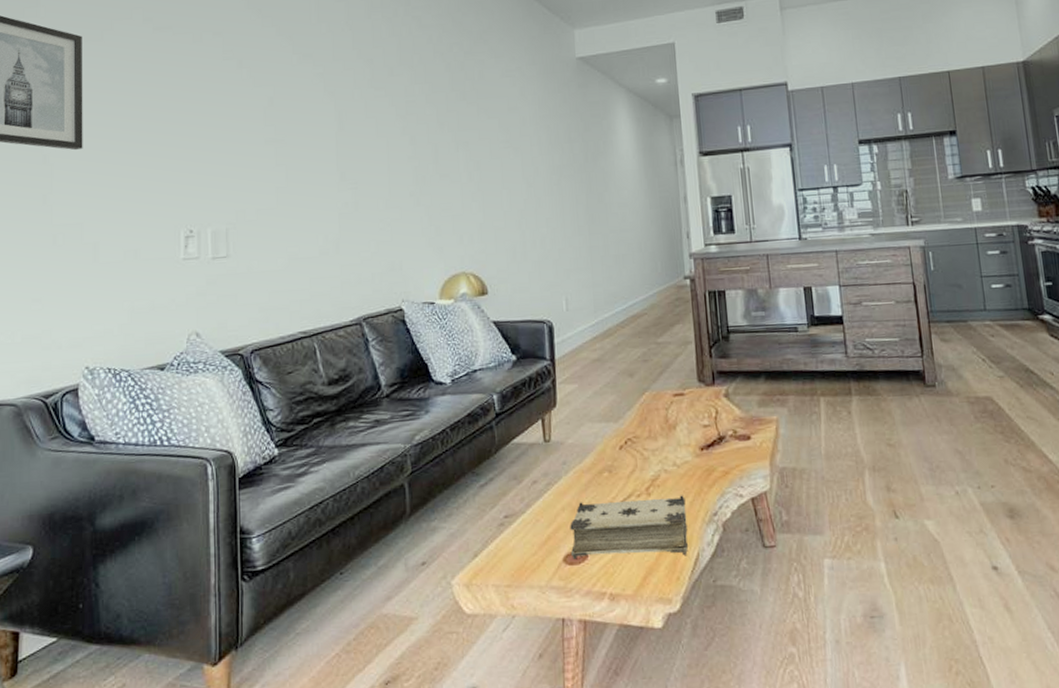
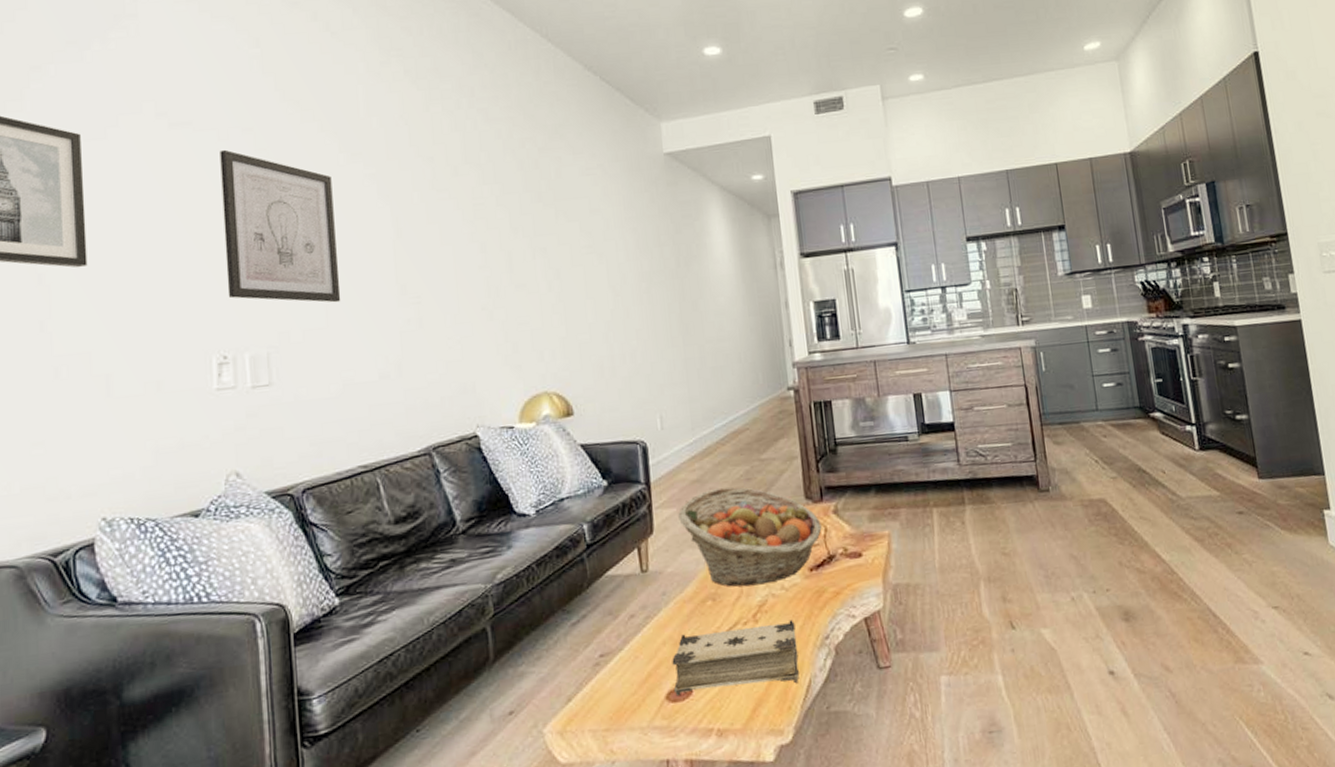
wall art: none [194,50,290,186] -> present [220,149,341,303]
fruit basket: none [579,367,713,461] -> present [678,486,822,587]

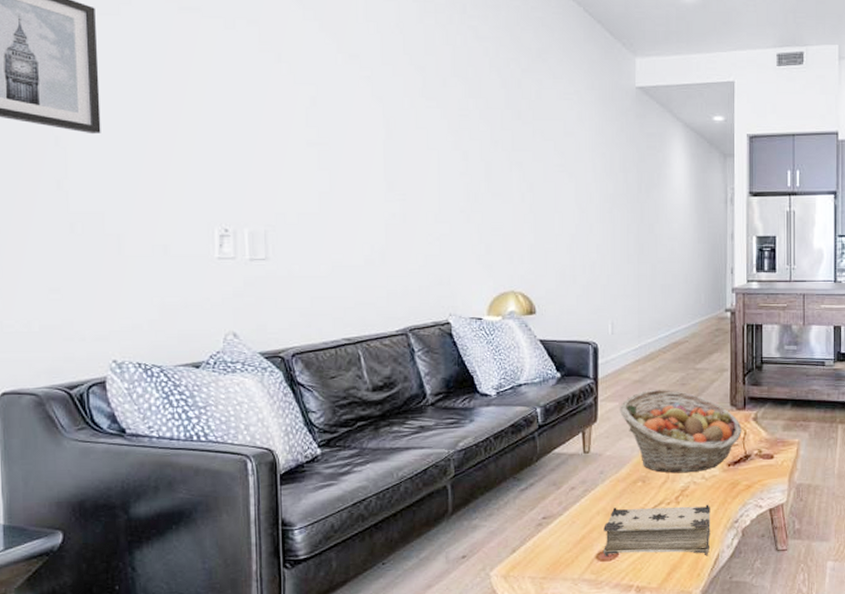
wall art: present [220,149,341,303] -> none [226,38,334,192]

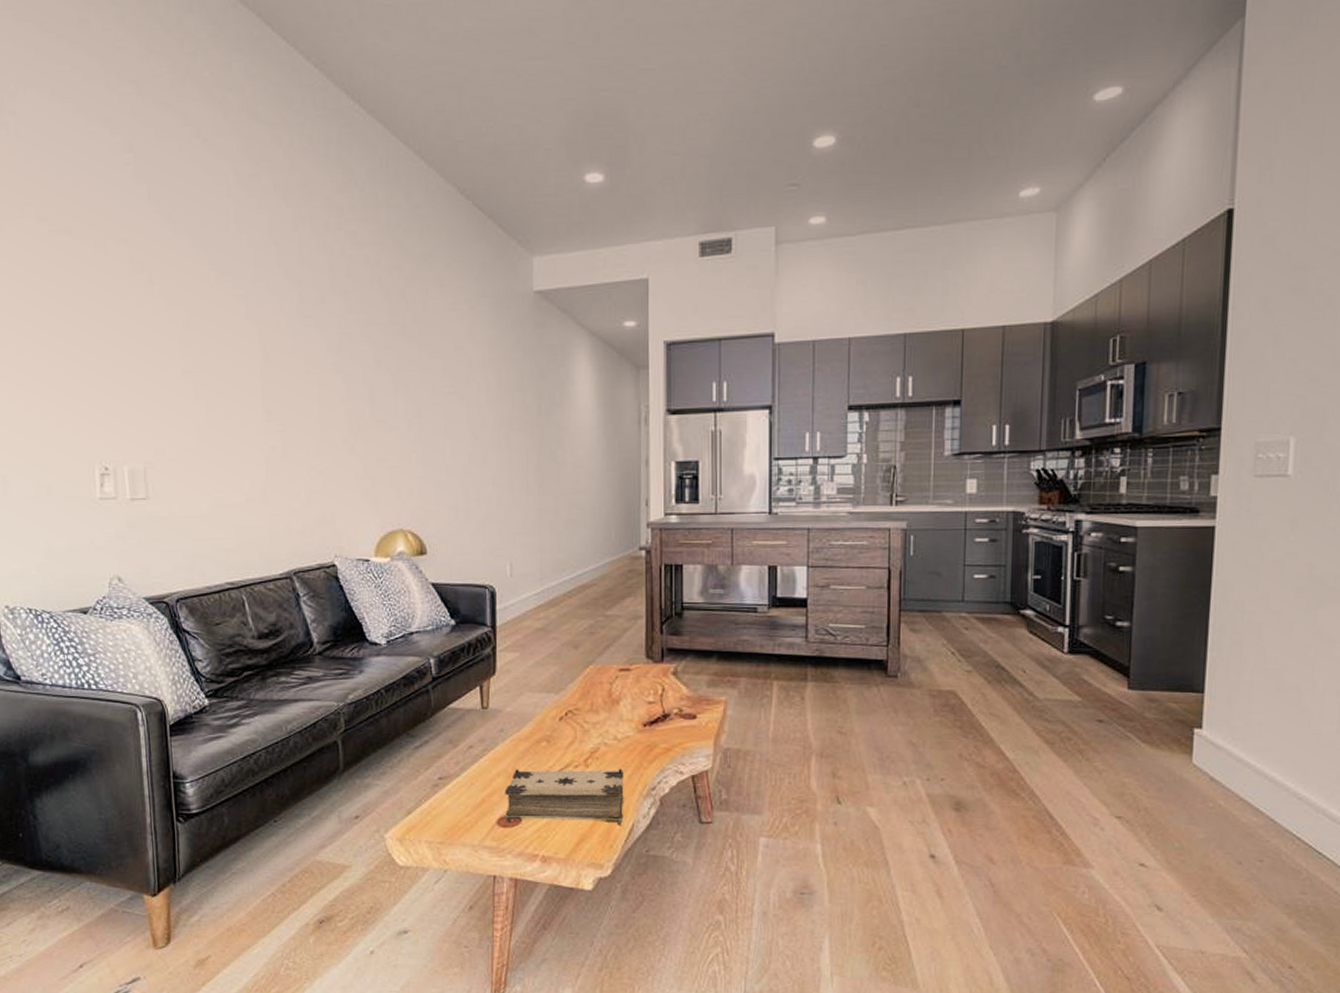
fruit basket: present [620,389,742,474] -> none [521,638,659,733]

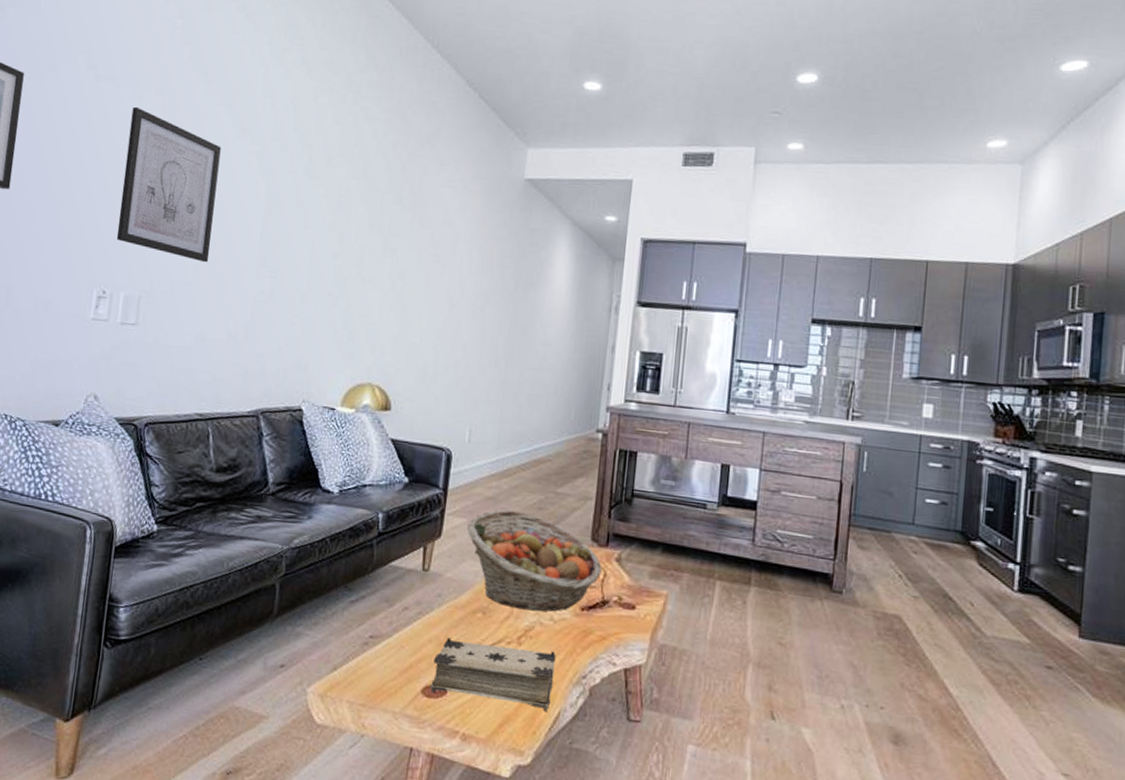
wall art: none [97,260,211,424] -> present [116,106,221,263]
fruit basket: none [521,638,659,733] -> present [467,509,602,612]

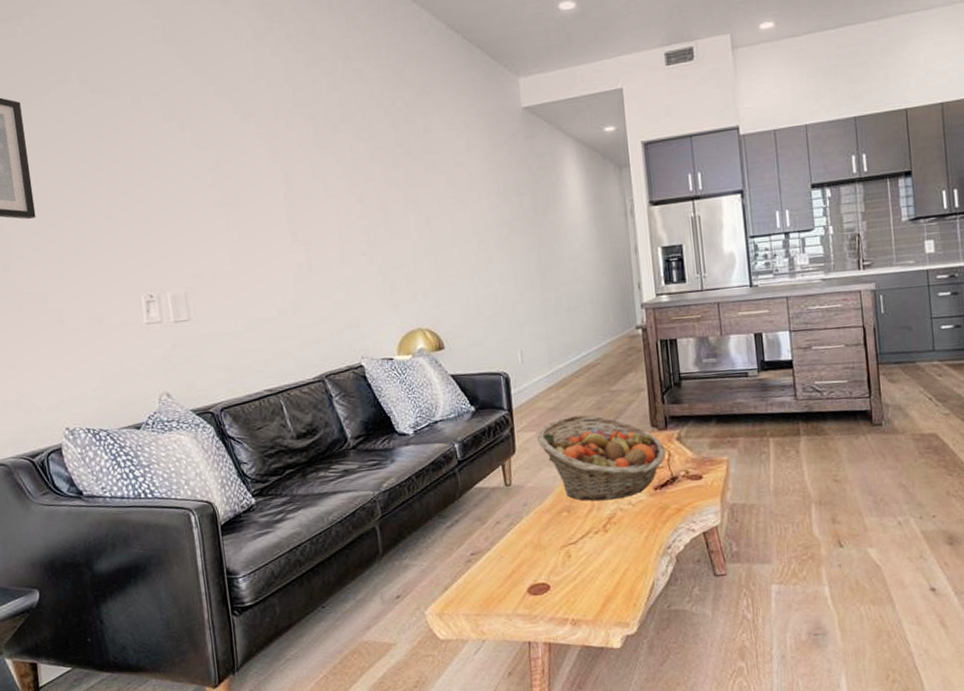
wall art: present [116,106,221,263] -> none [134,113,243,249]
book: present [429,637,556,713] -> none [532,531,644,591]

